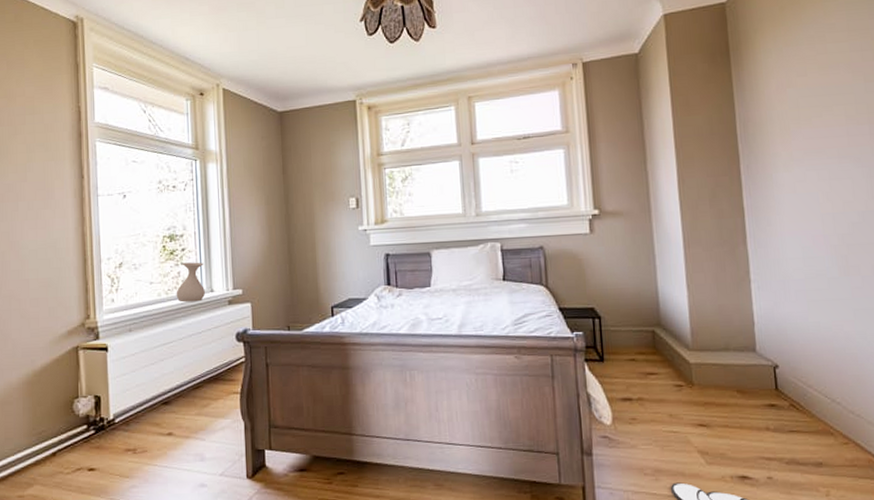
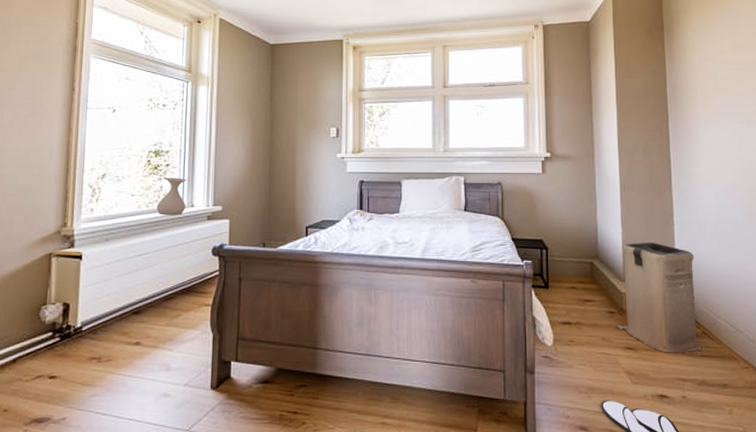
laundry basket: none [686,305,790,429] -> present [617,243,702,353]

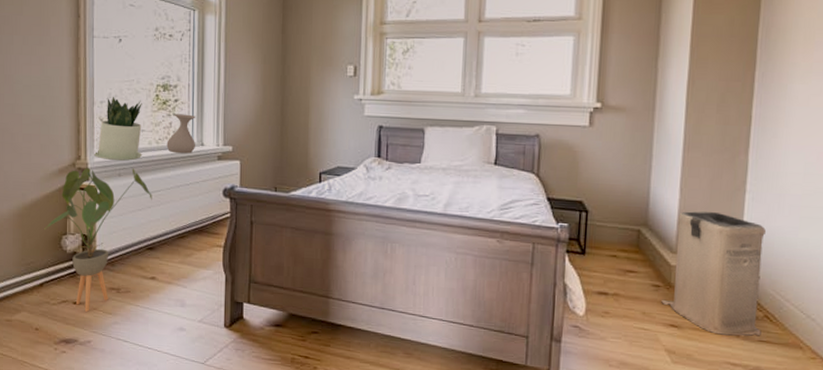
house plant: none [22,232,140,386] -> present [44,168,152,312]
planter: none [80,163,133,226] -> present [93,96,142,162]

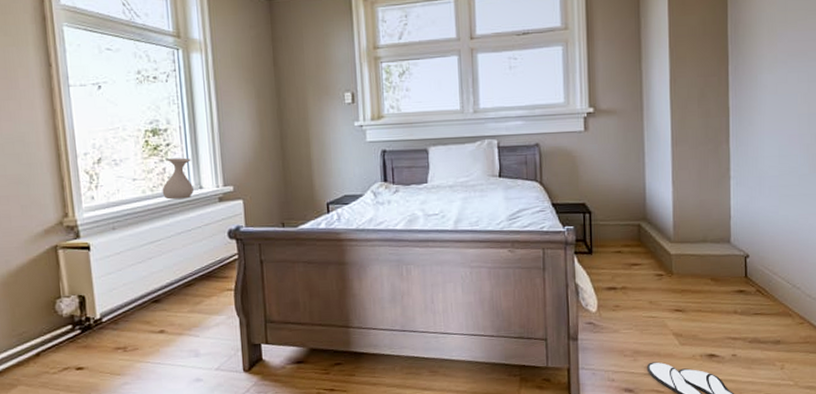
house plant: present [44,168,152,312] -> none [35,220,153,376]
planter: present [93,96,142,162] -> none [82,146,137,215]
laundry basket: present [661,211,766,336] -> none [665,200,755,313]

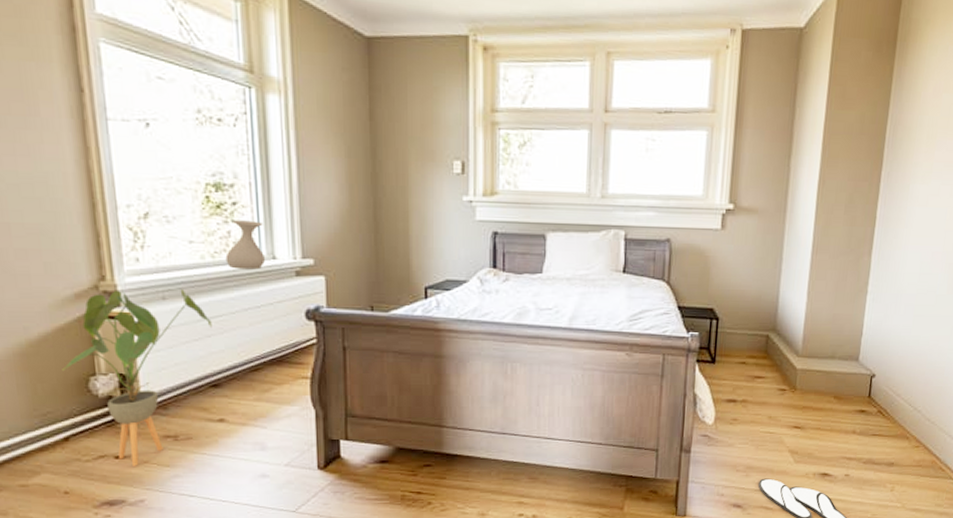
house plant: none [35,220,153,376] -> present [62,289,212,466]

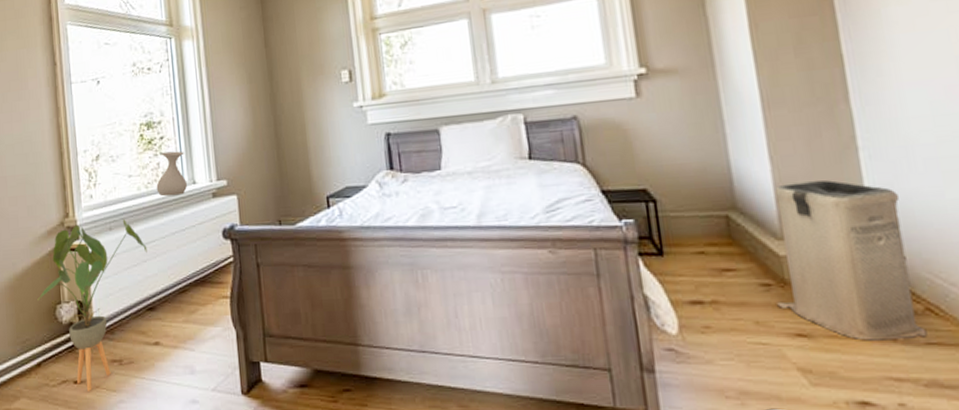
laundry basket: none [786,314,883,432] -> present [775,180,927,341]

